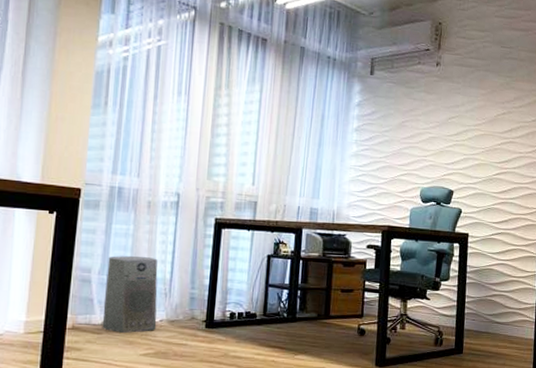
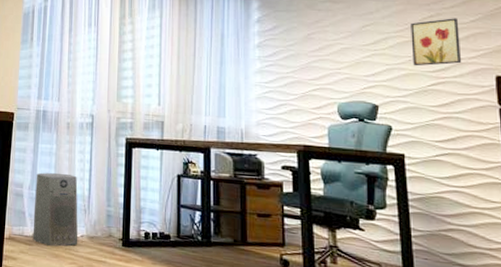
wall art: none [485,116,523,158] -> present [410,18,462,67]

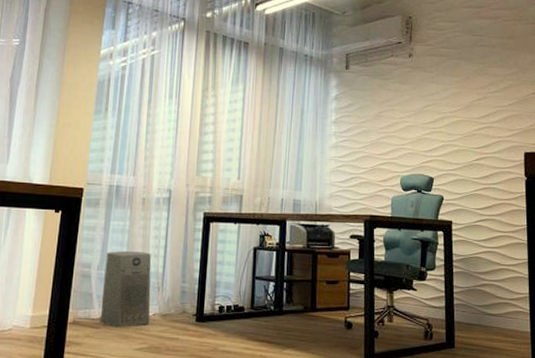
wall art: present [410,18,462,67] -> none [462,101,501,143]

